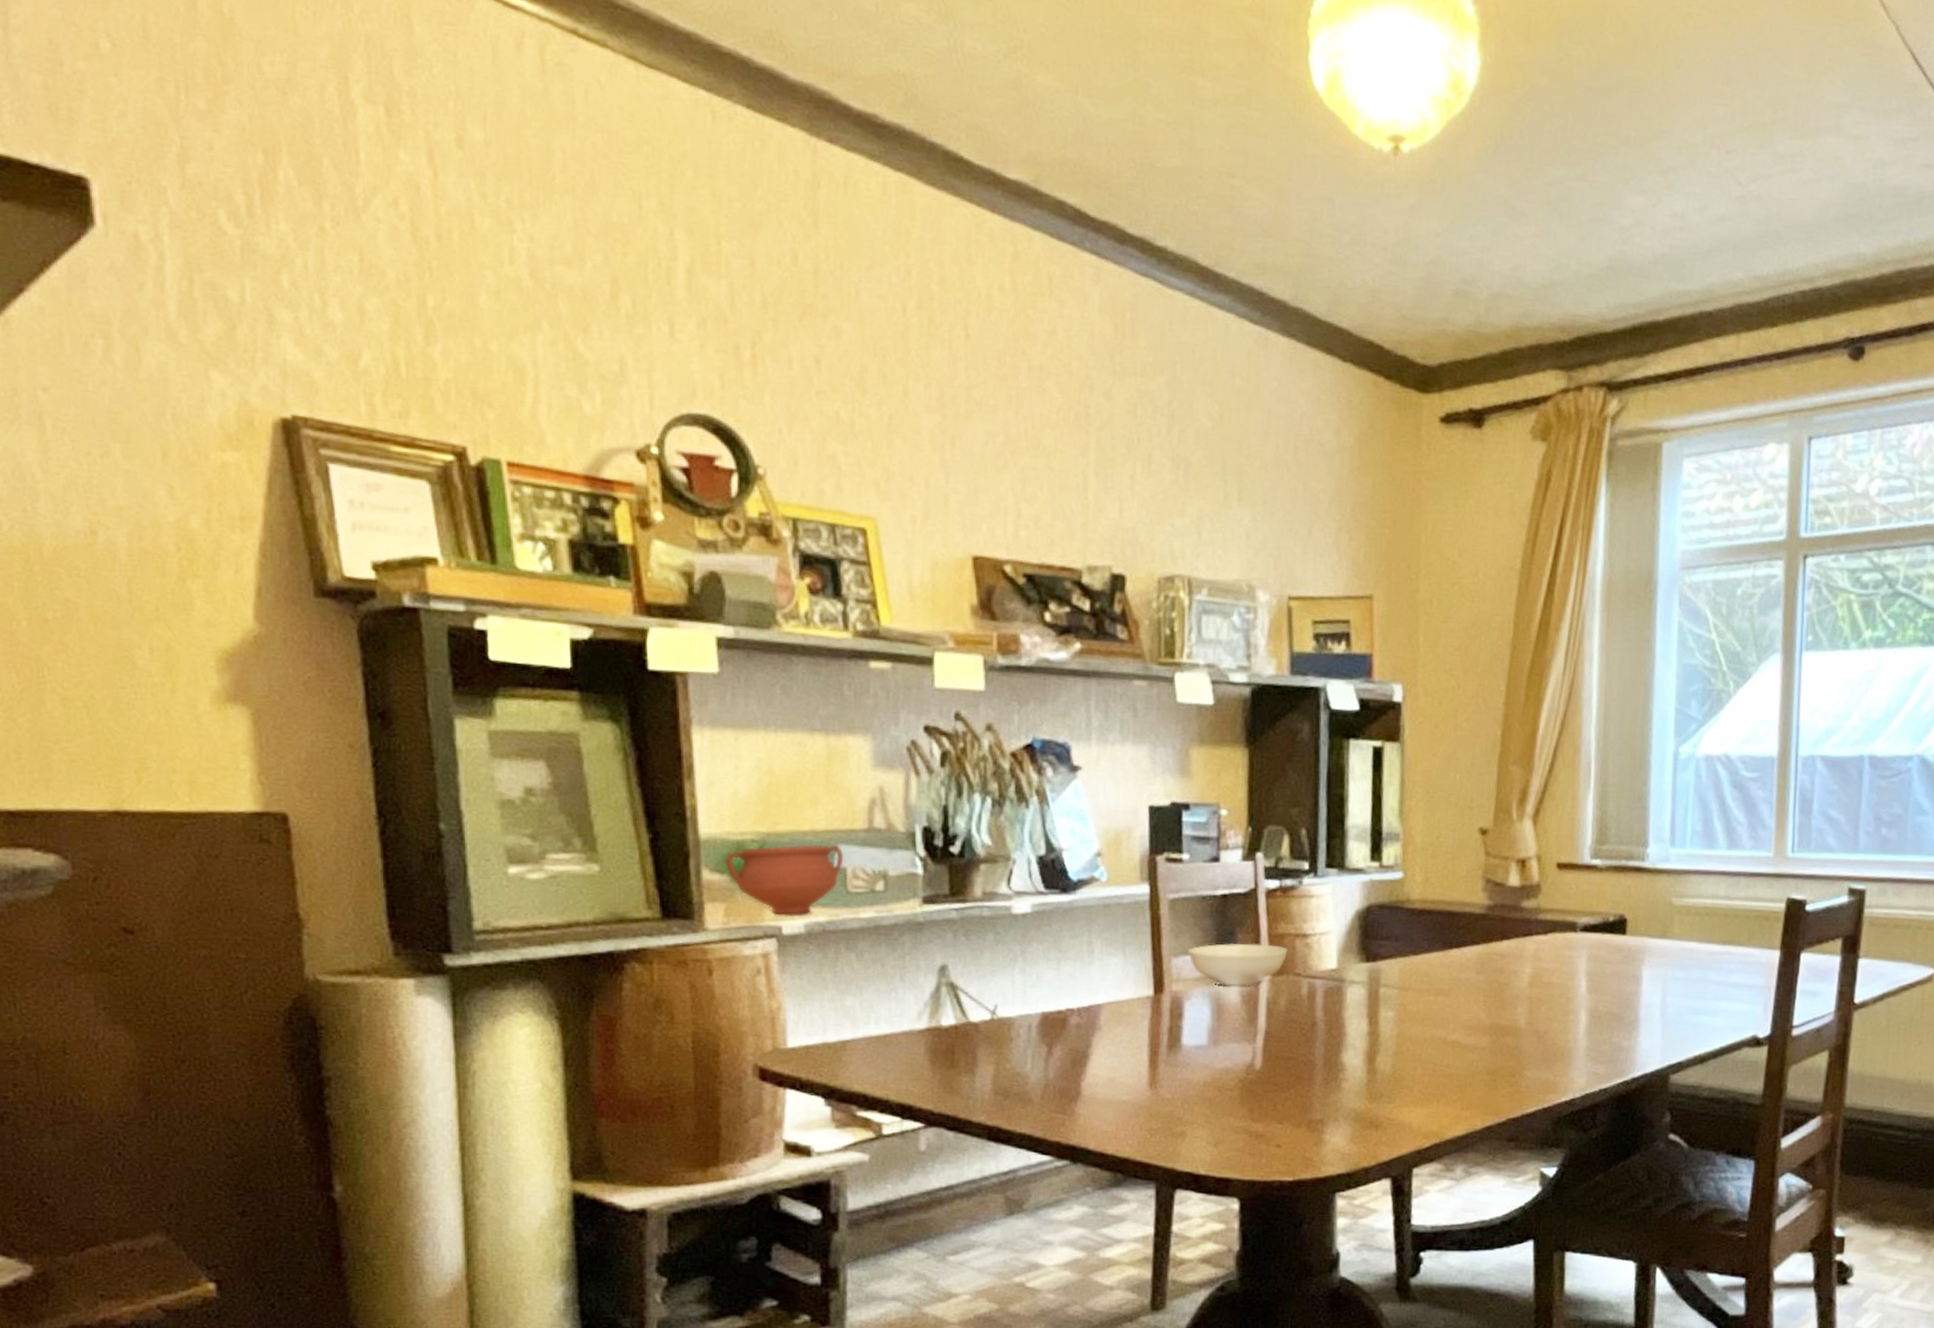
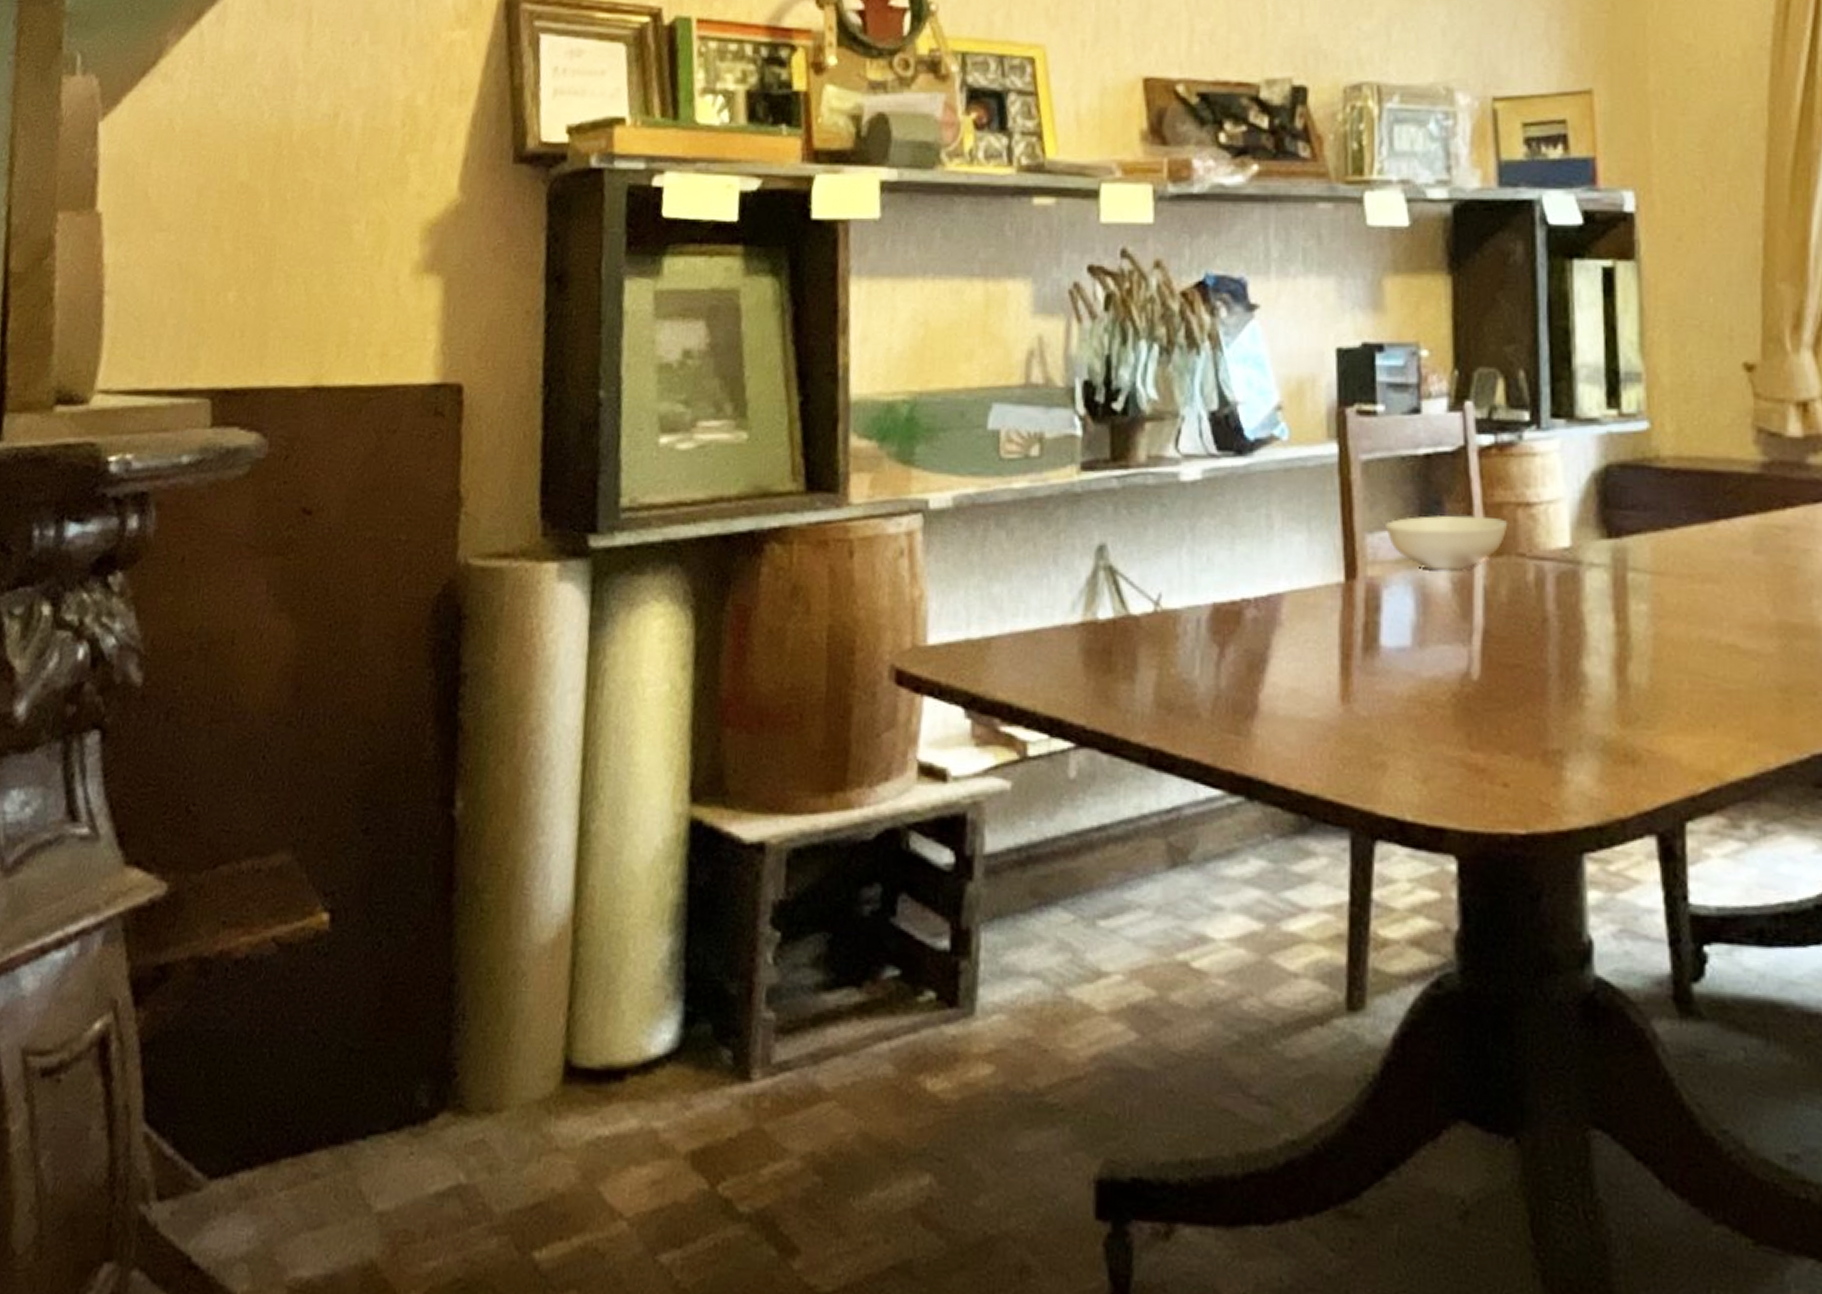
ceramic pot: present [724,844,843,915] -> none [873,403,997,486]

